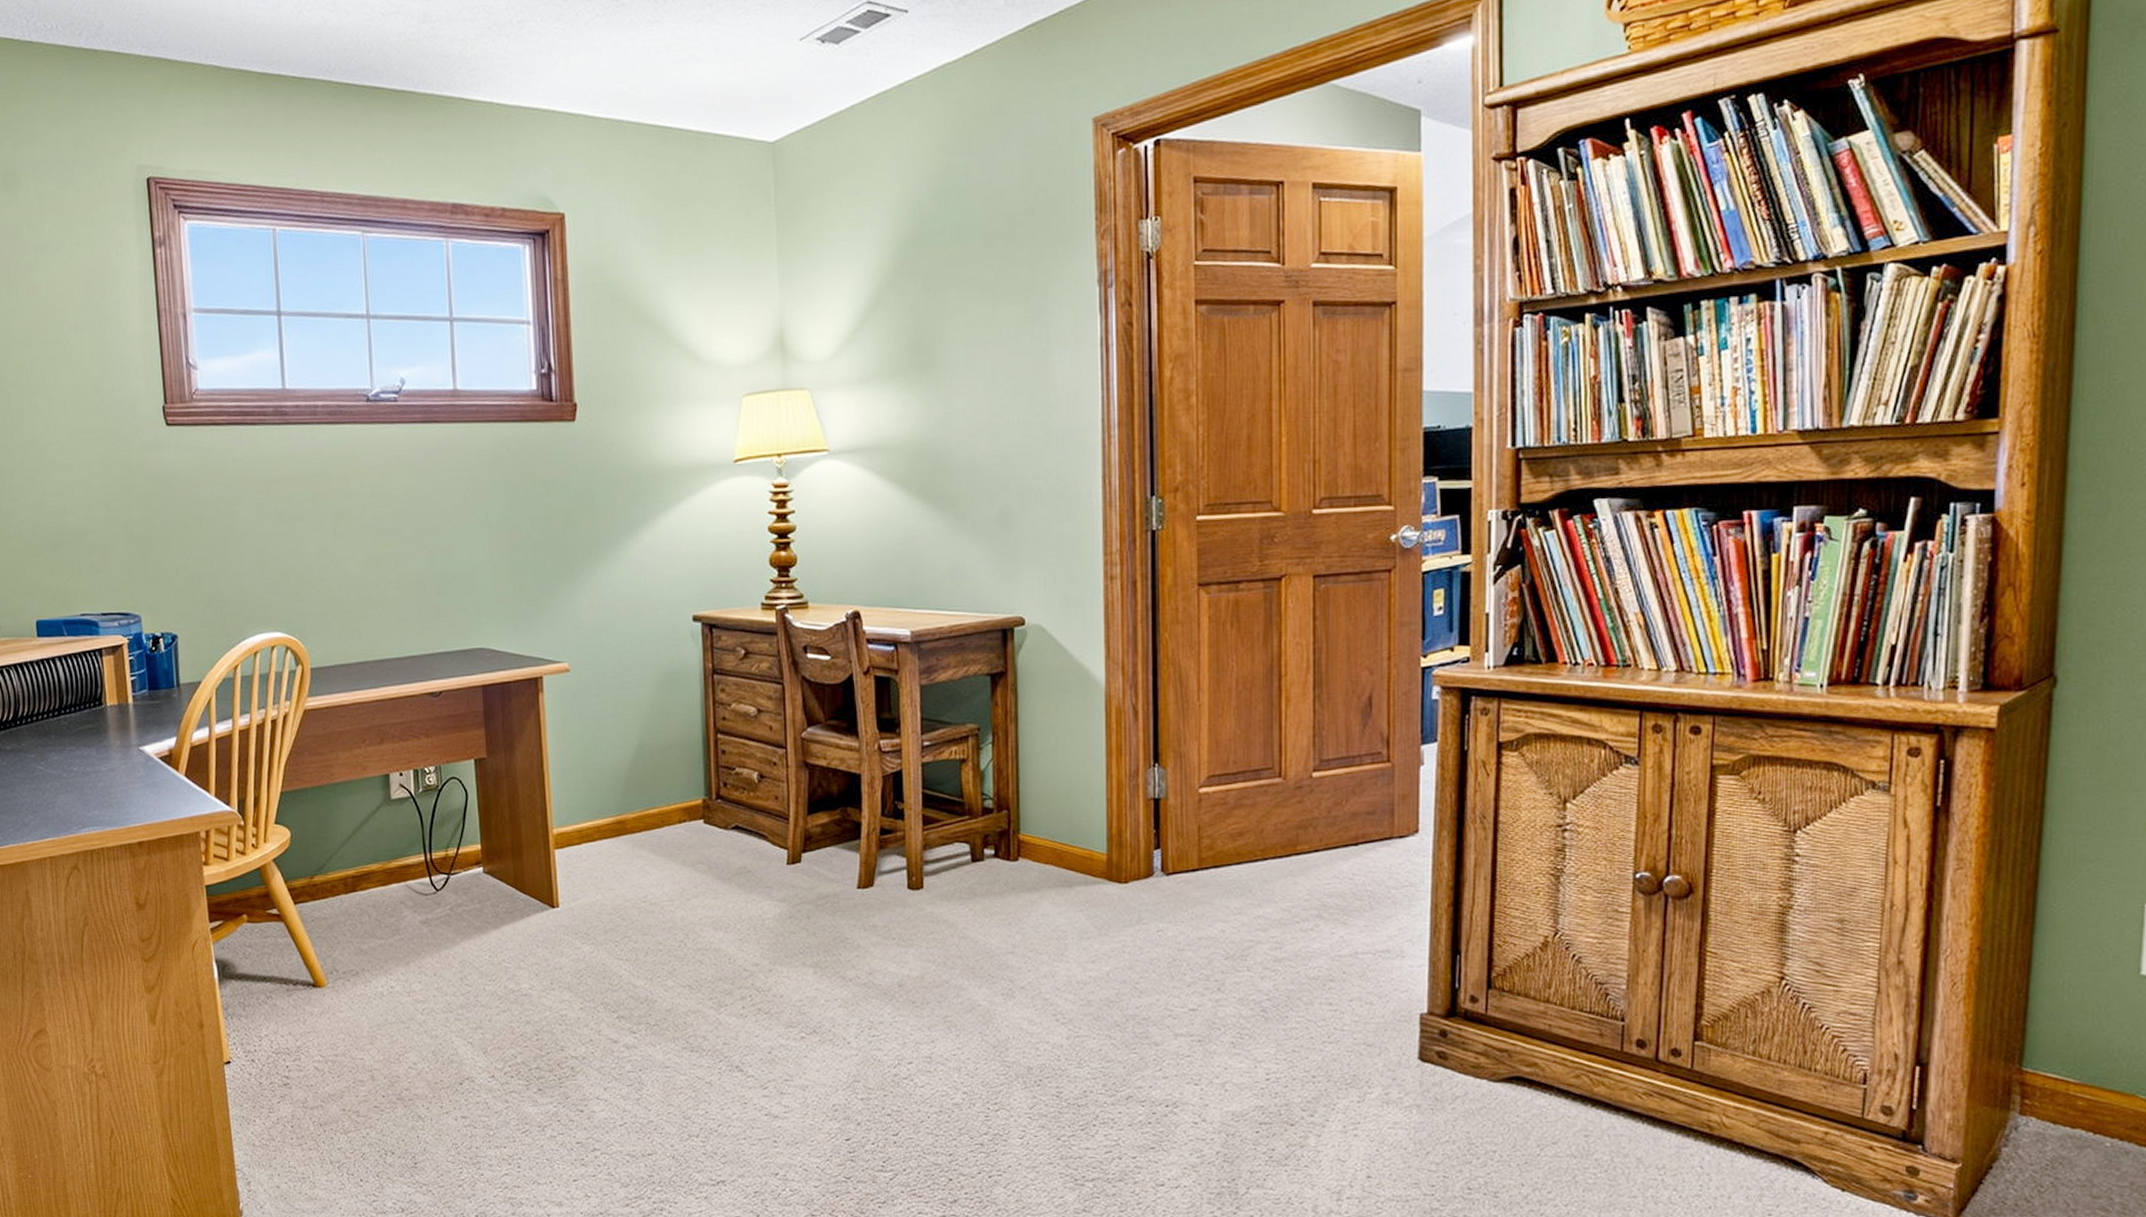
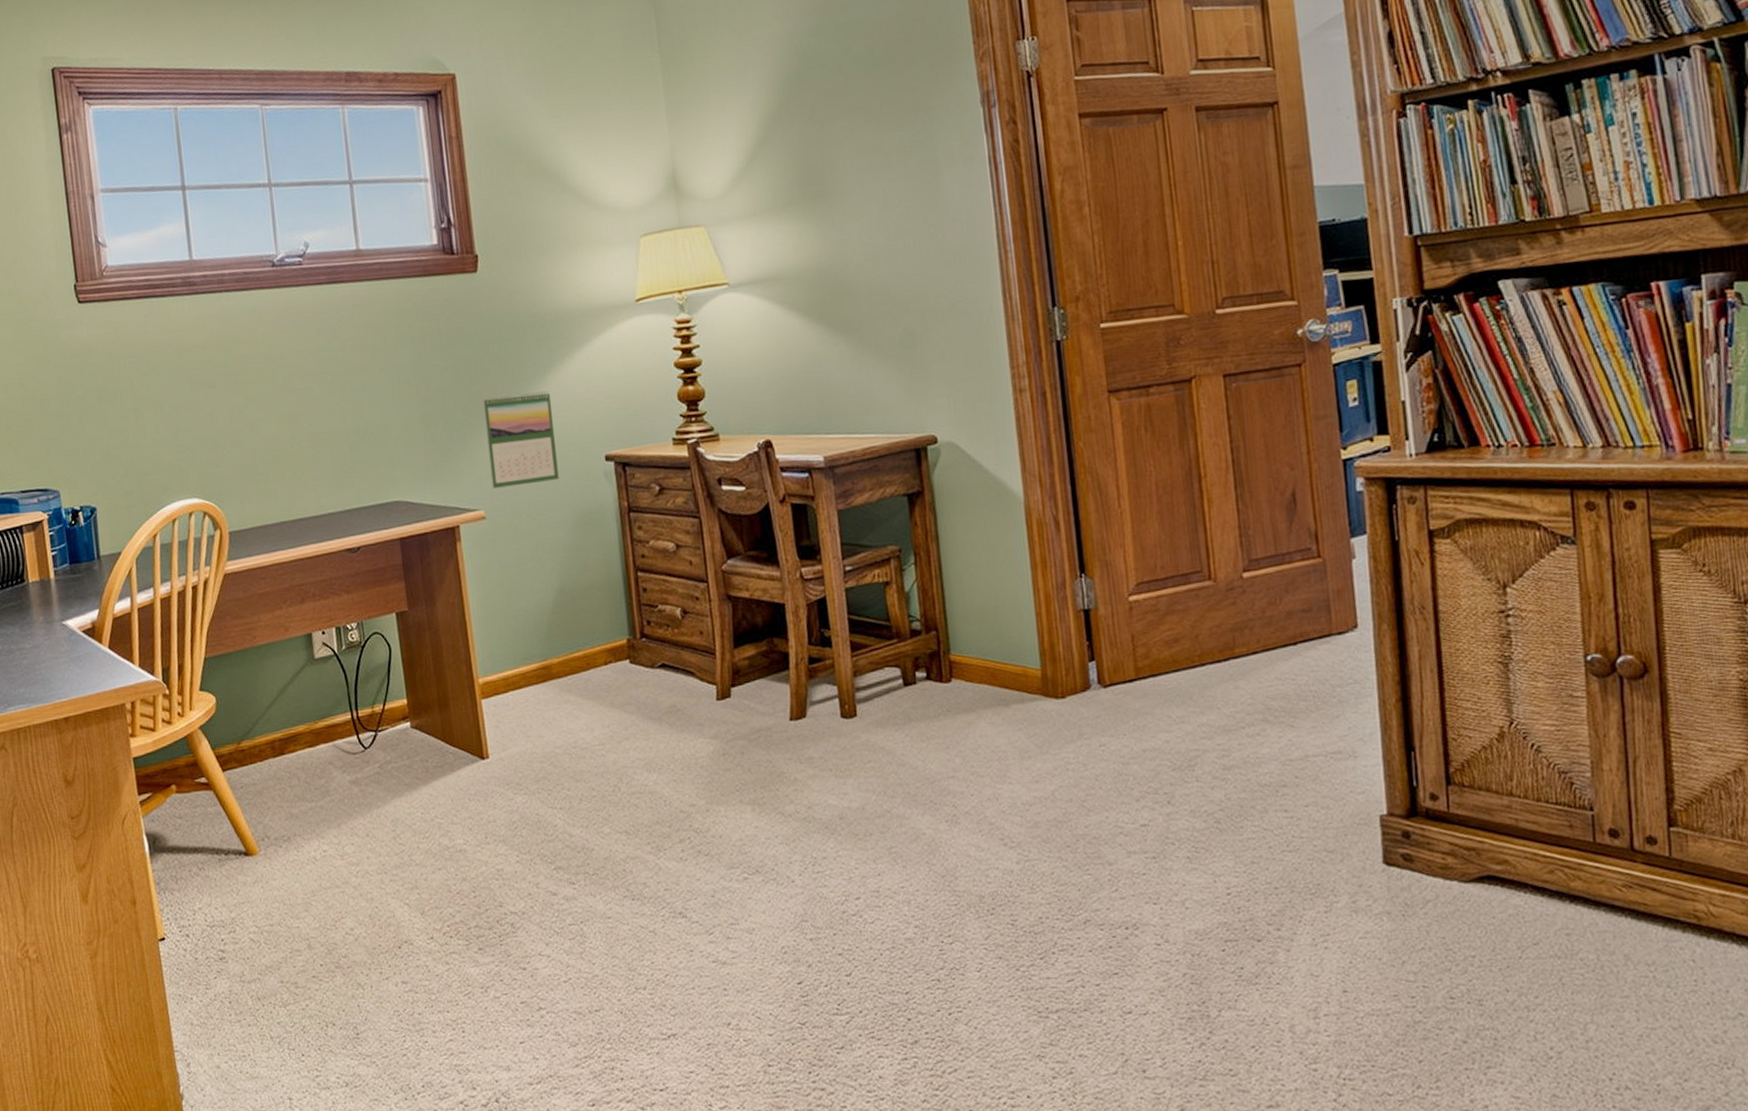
calendar: none [573,546,645,642] -> present [482,391,559,489]

